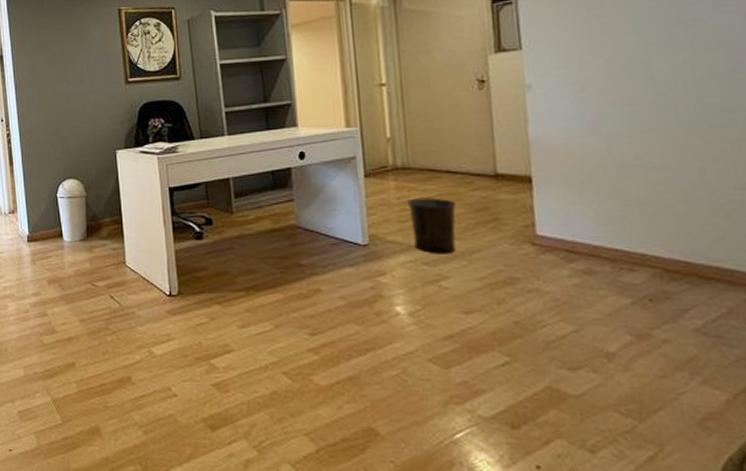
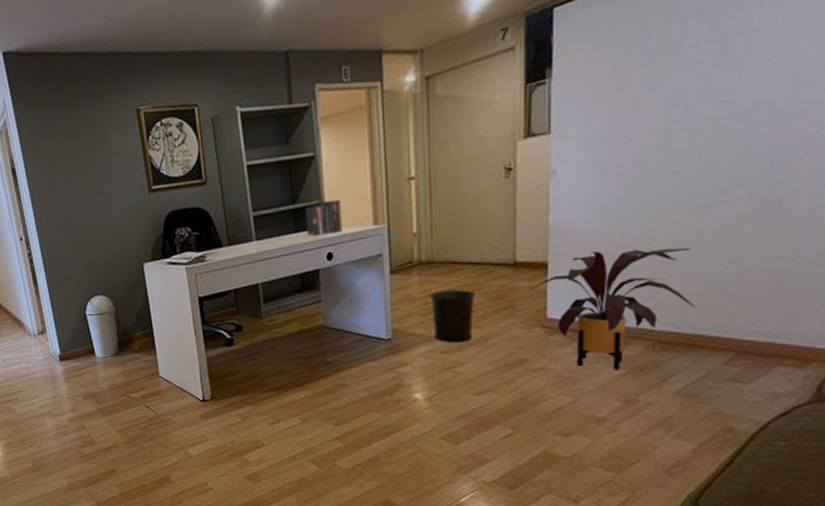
books: none [277,101,314,135] -> present [305,199,342,236]
house plant: none [514,168,703,298] -> present [529,247,695,370]

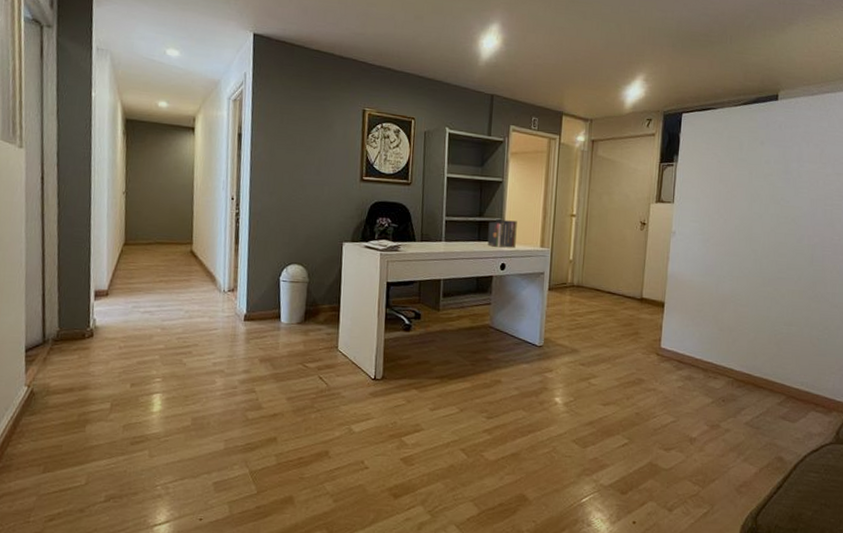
waste bin: present [429,289,476,343] -> none [576,311,611,358]
house plant: present [529,247,695,370] -> none [650,300,761,399]

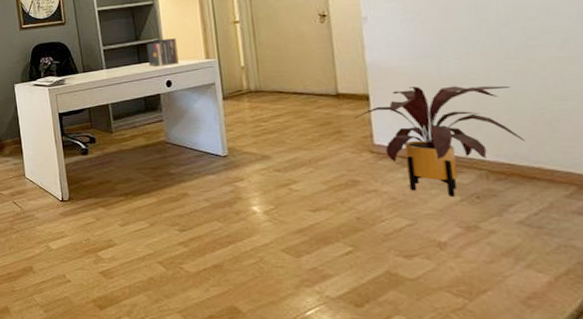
house plant: none [650,300,761,399] -> present [354,85,525,196]

